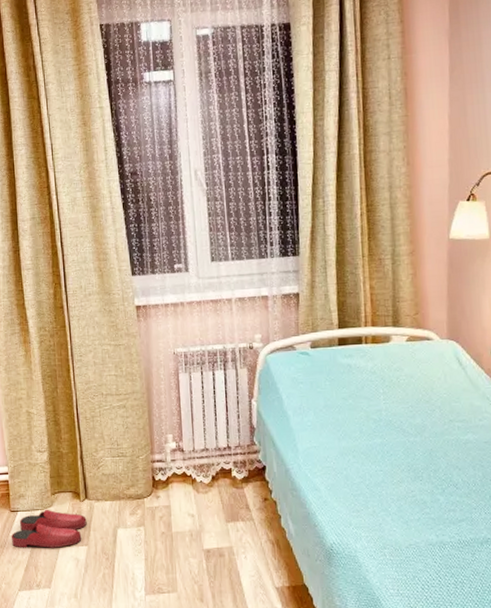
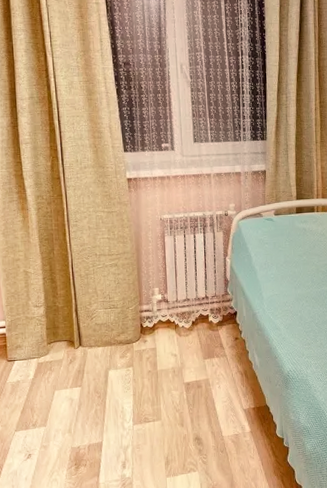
slippers: present [11,509,87,548] -> none [8,357,81,393]

